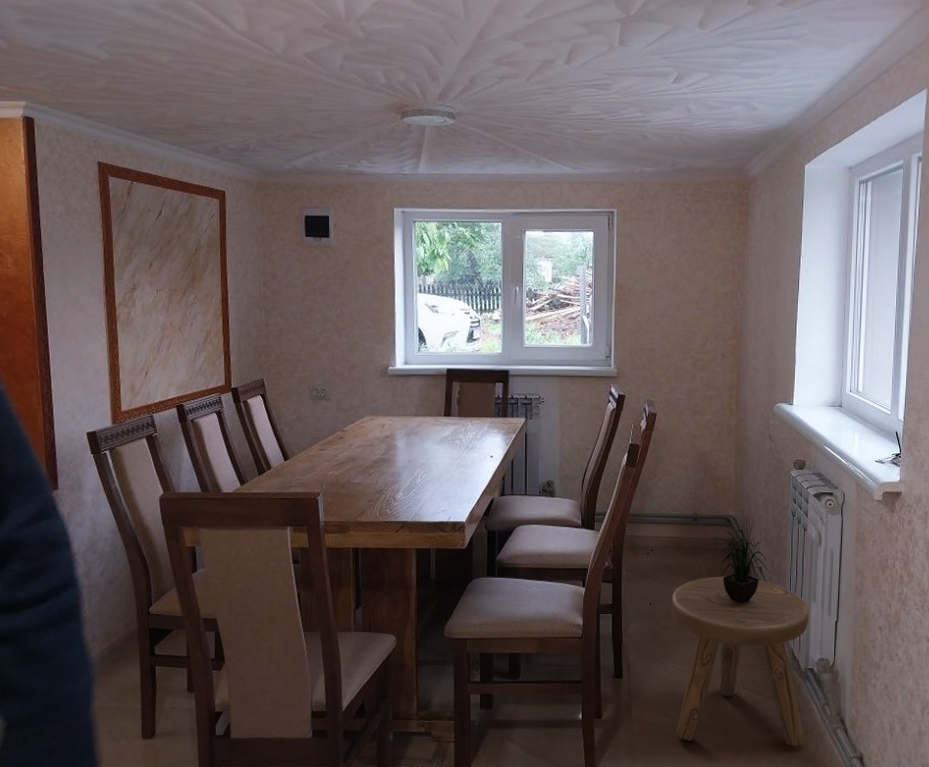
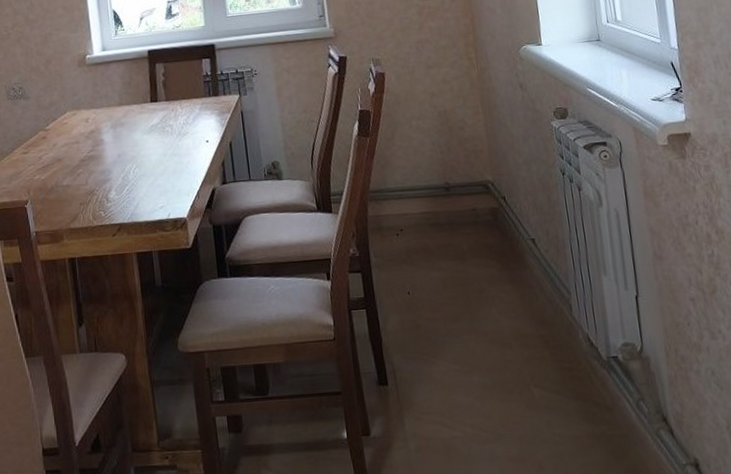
stool: present [671,576,809,747] -> none [432,253,621,457]
potted plant: present [716,508,770,604] -> none [475,171,546,284]

